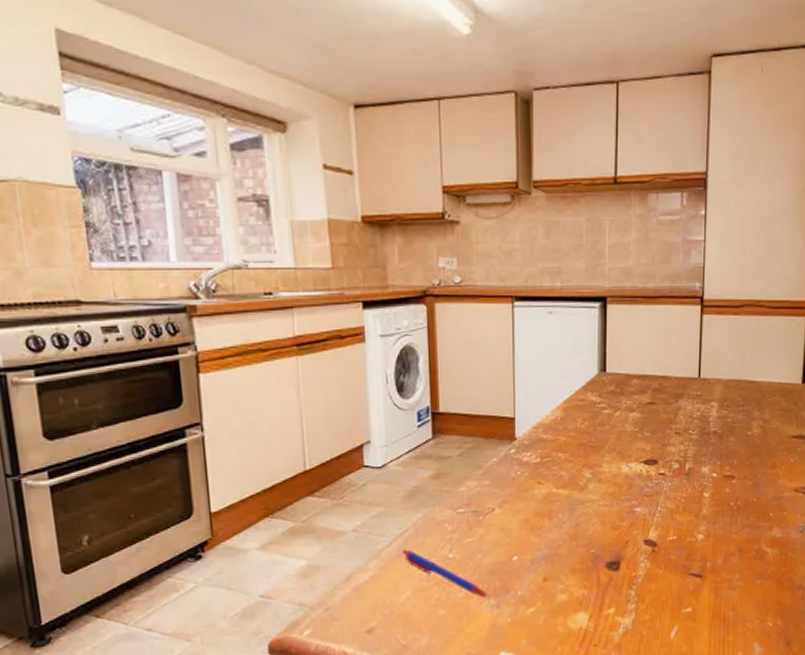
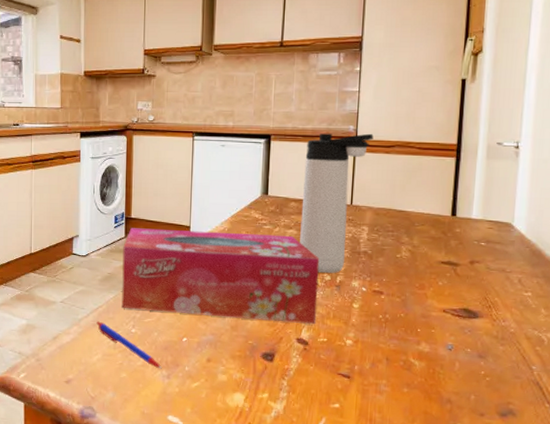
tissue box: none [431,420,667,530] -> present [121,228,320,324]
thermos bottle: none [644,291,721,460] -> present [300,133,374,273]

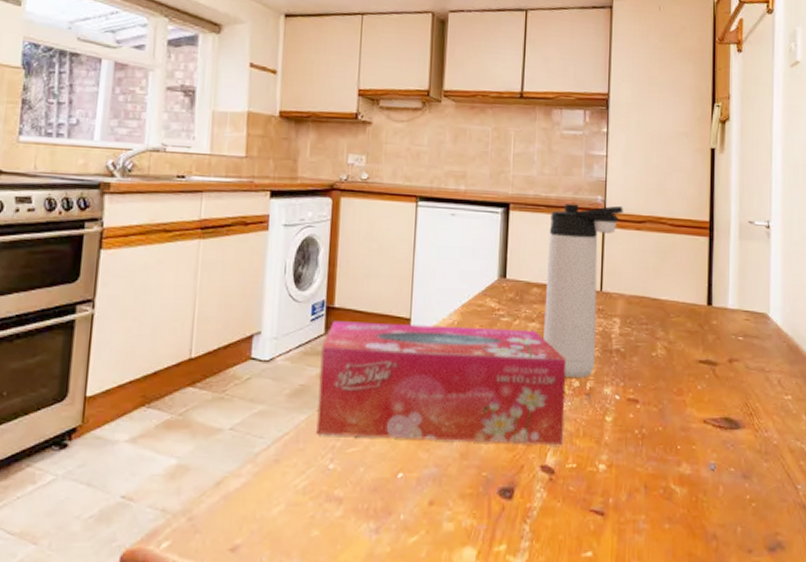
pen: present [96,321,162,369] -> none [280,455,369,521]

